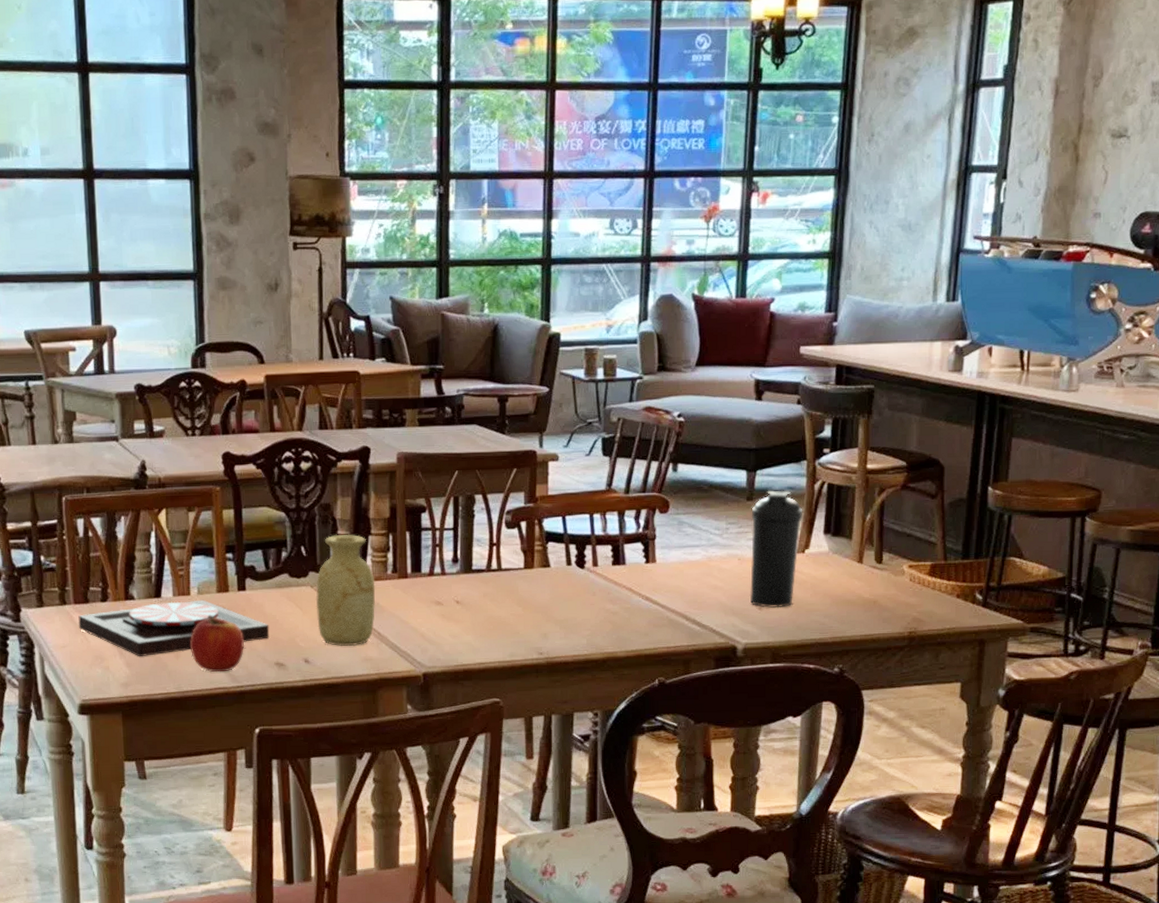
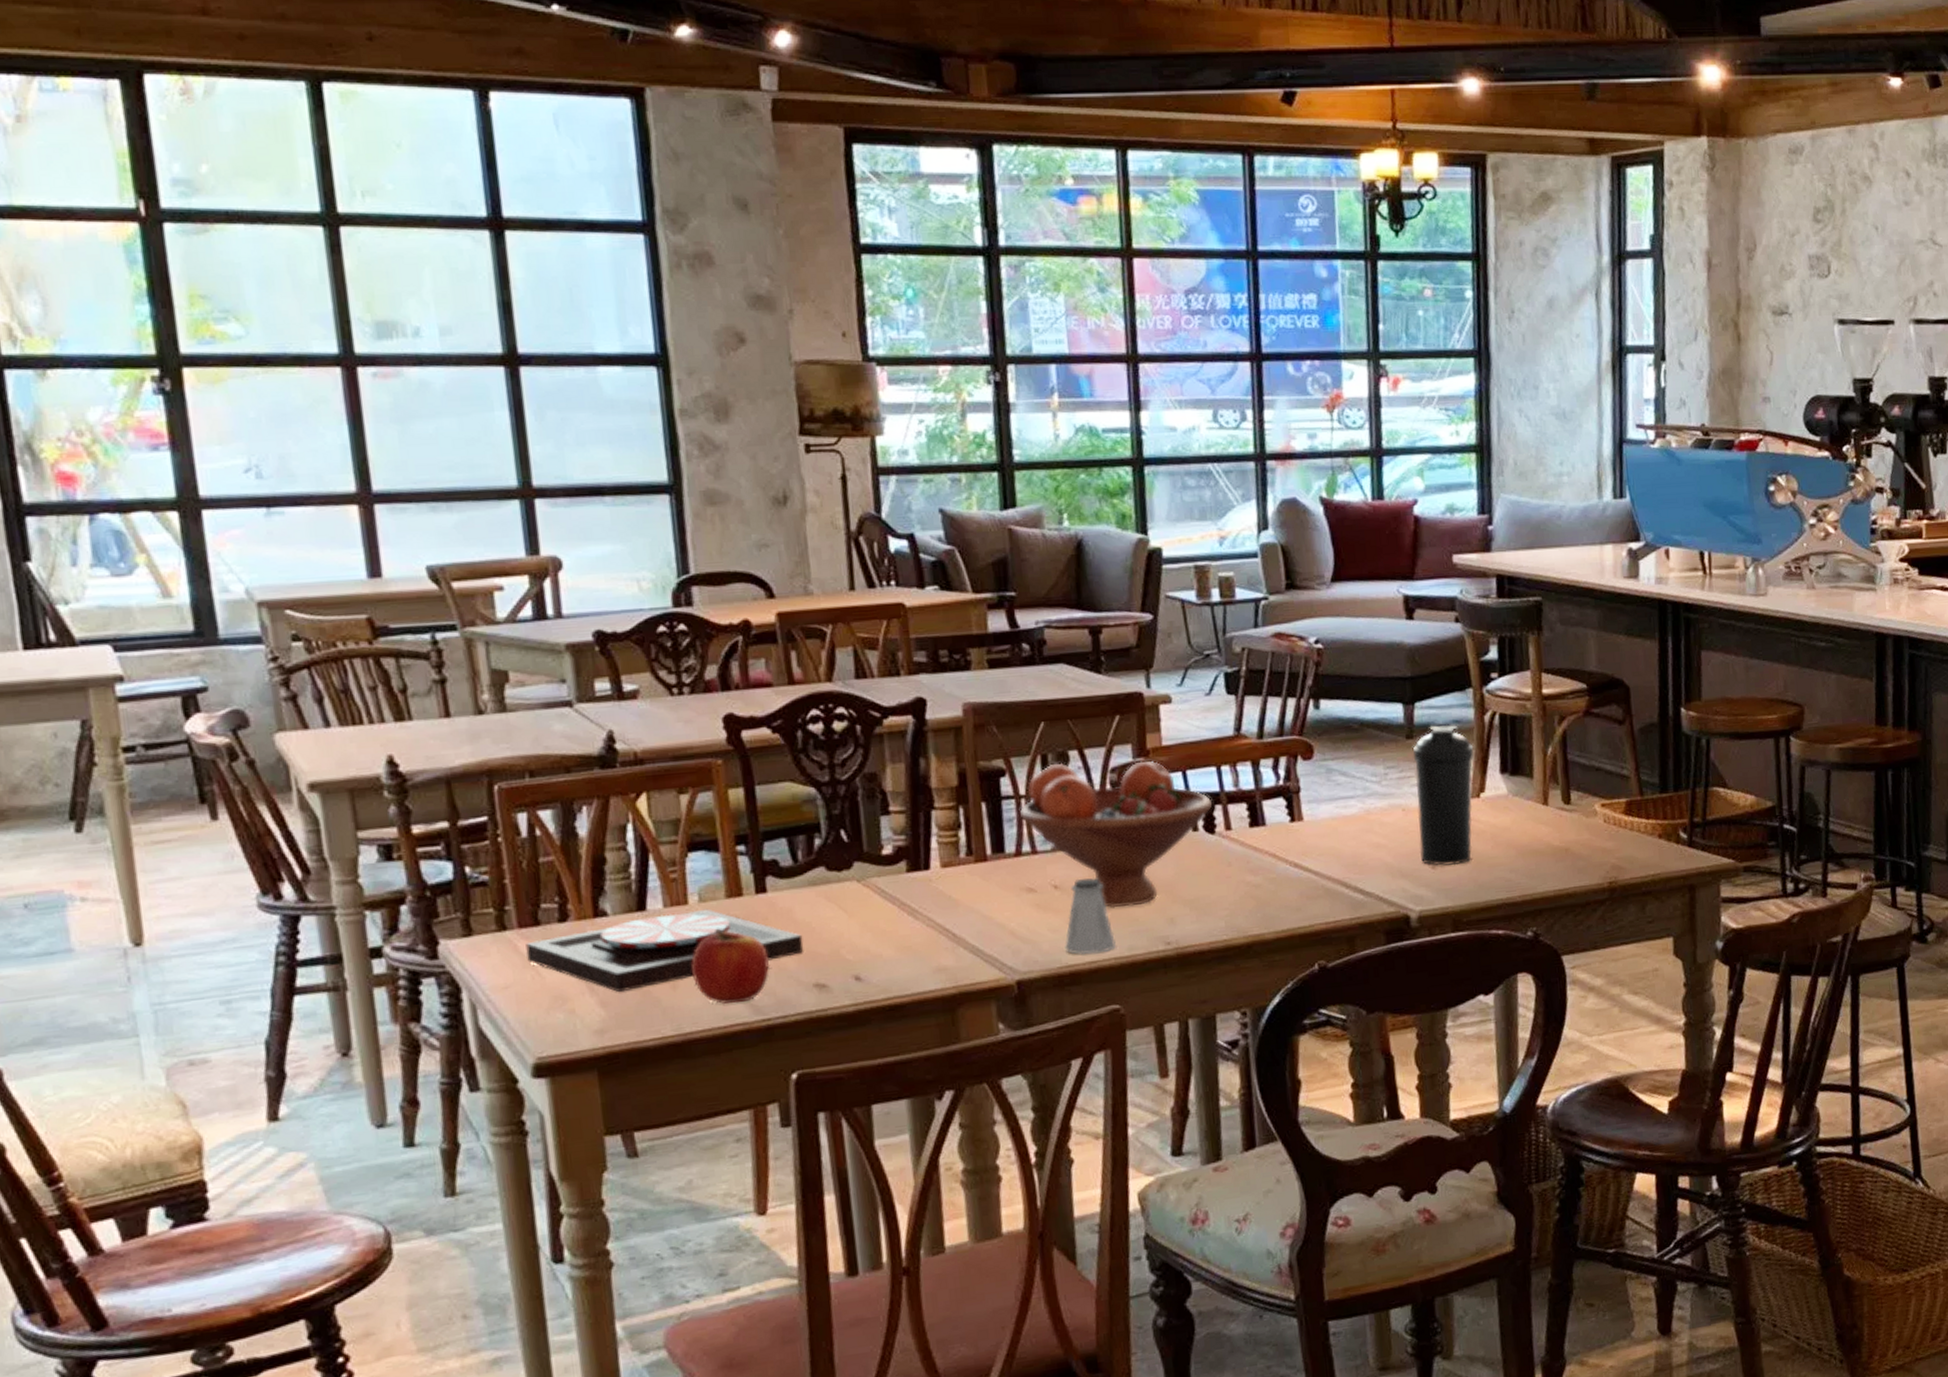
vase: present [315,534,376,647] -> none [863,810,947,955]
fruit bowl: none [435,504,585,622] -> present [1020,761,1213,909]
saltshaker: none [461,596,501,657] -> present [1065,877,1117,955]

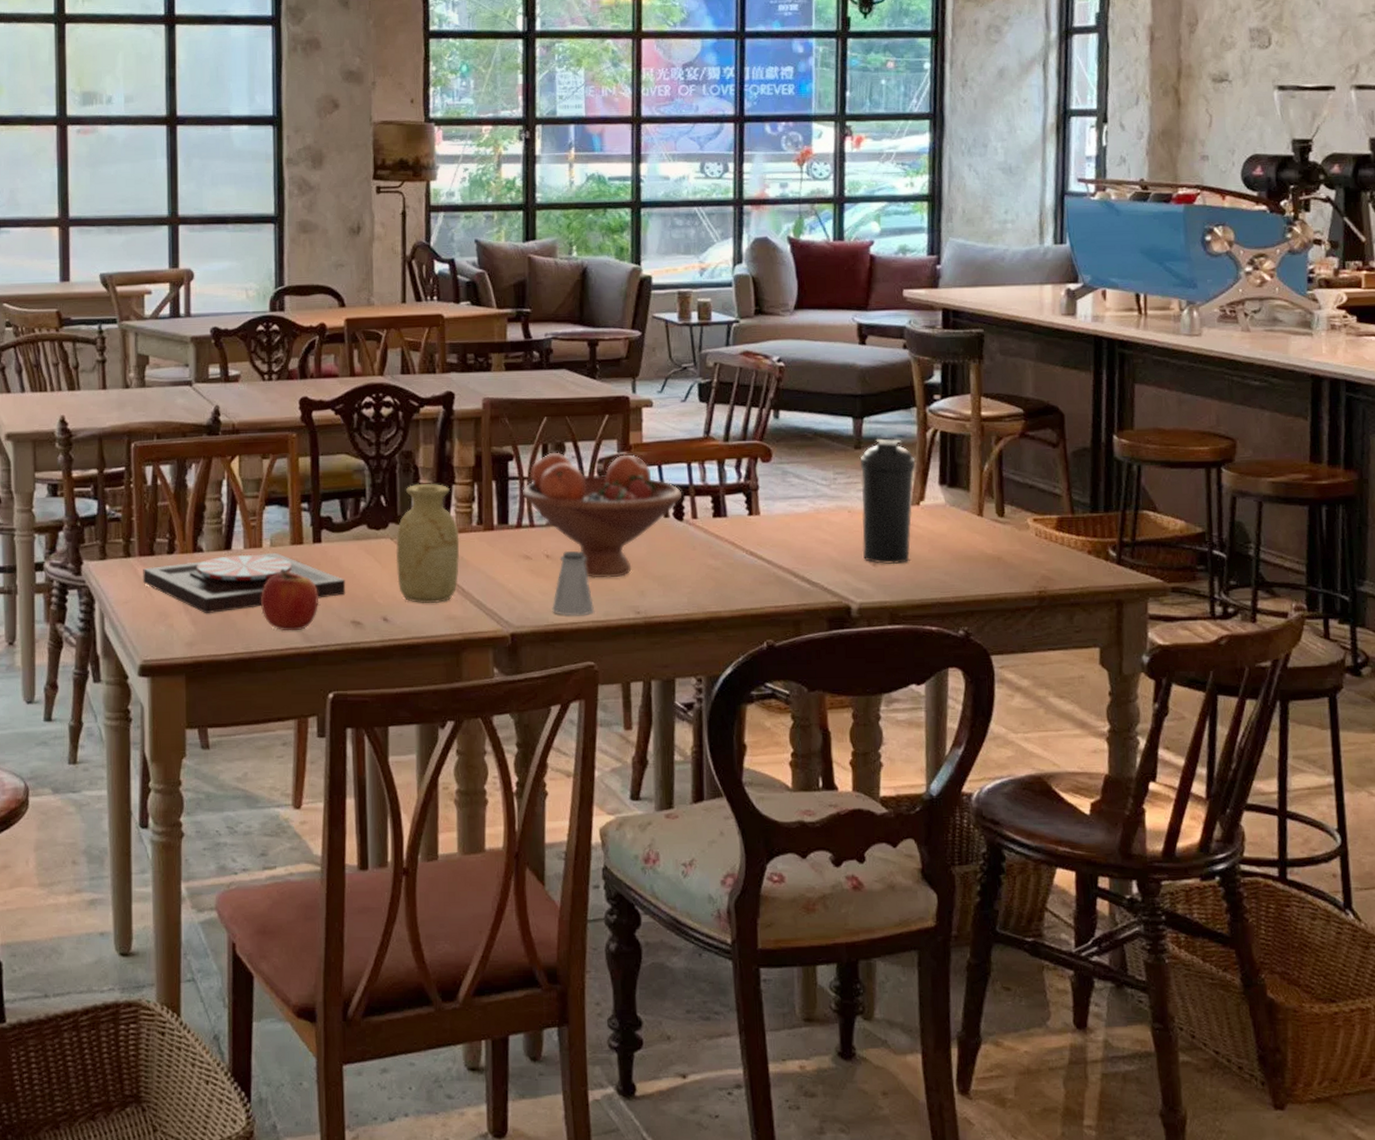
vase: none [863,810,947,955] -> present [395,483,460,604]

